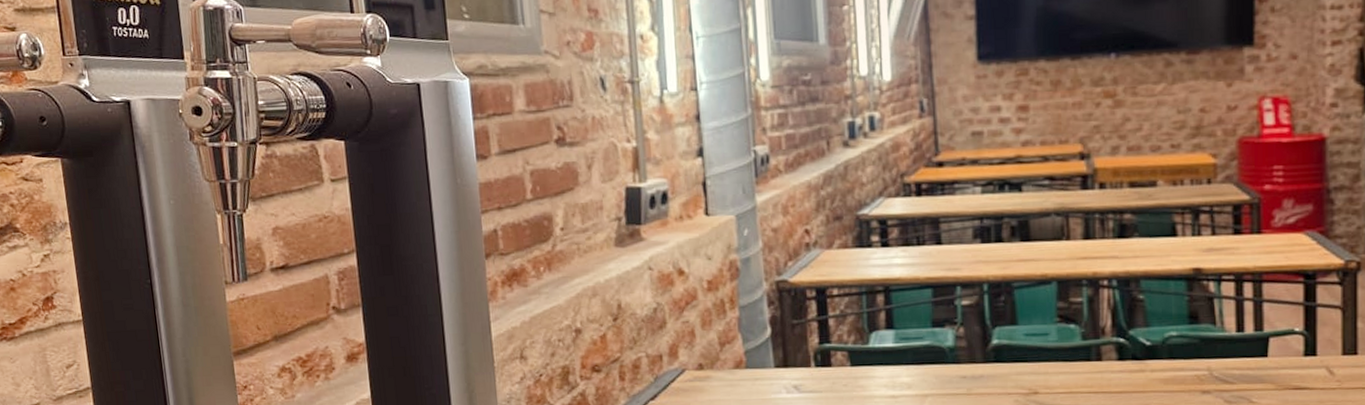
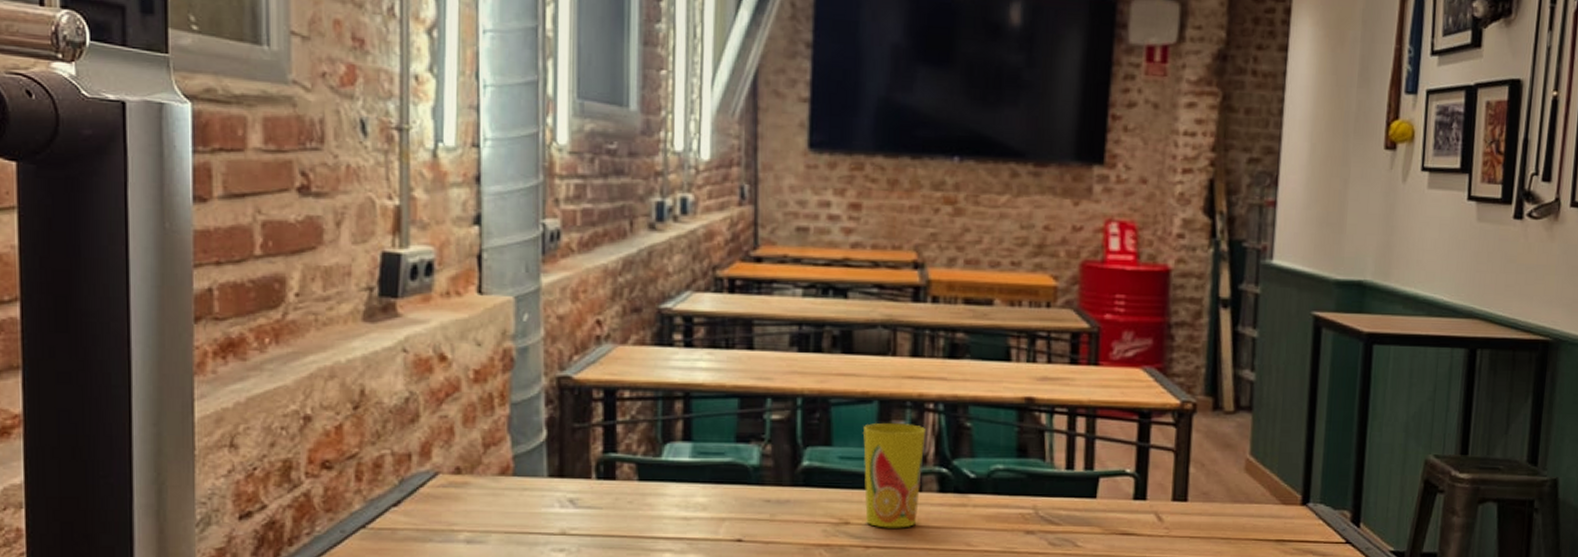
cup: none [1044,300,1103,396] -> present [862,422,927,528]

